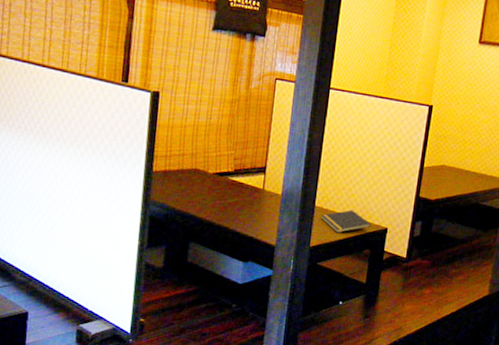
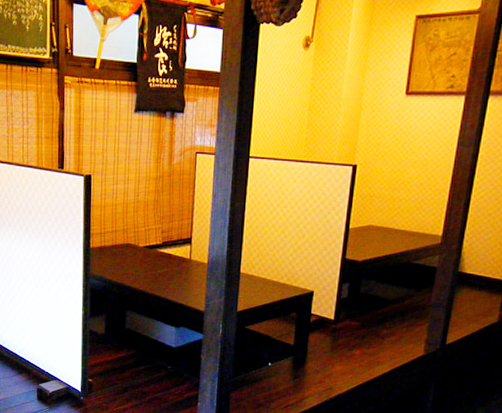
notepad: present [320,209,372,233] -> none [246,274,297,297]

